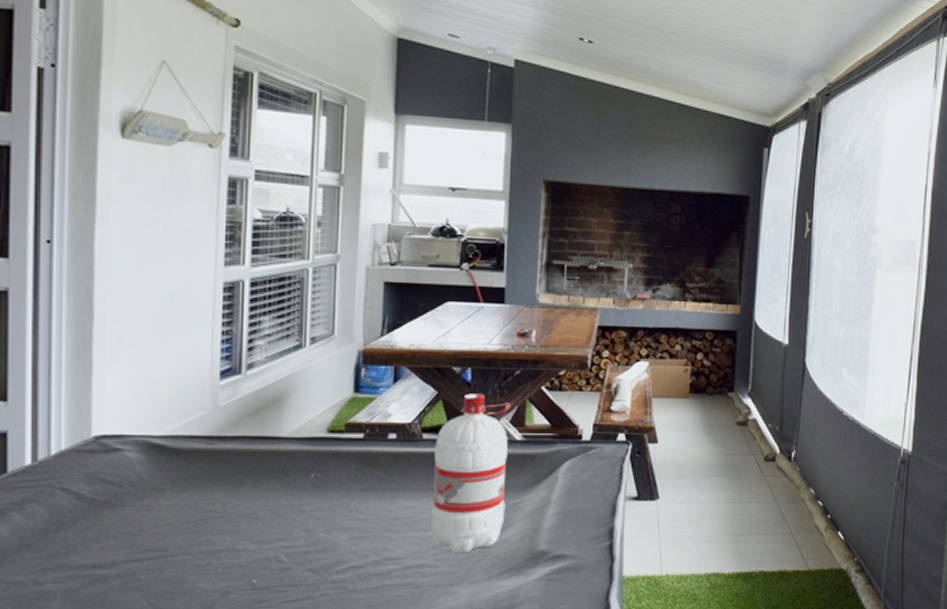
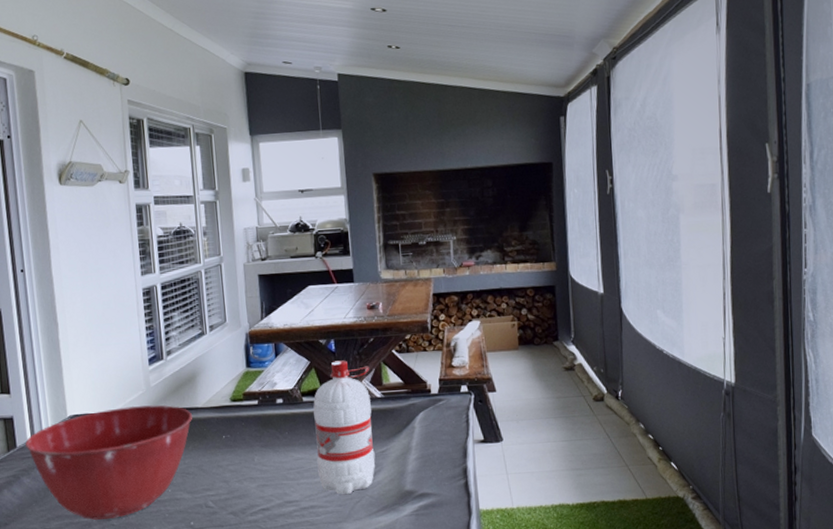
mixing bowl: none [22,429,272,573] -> present [25,405,192,520]

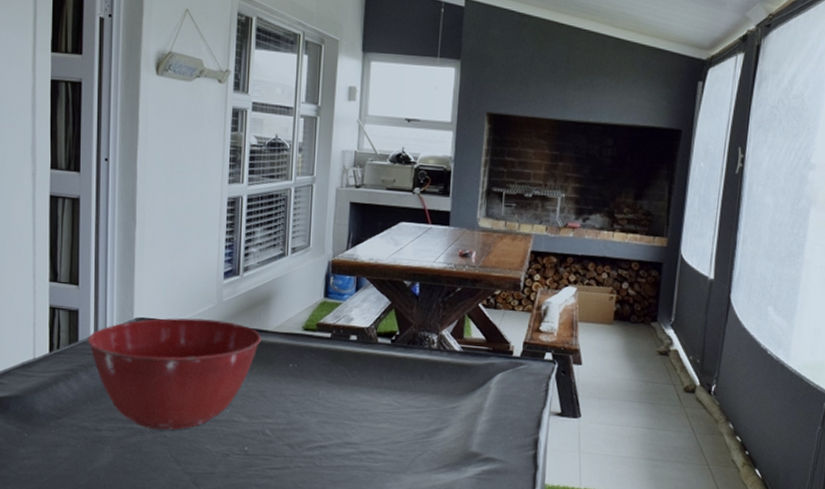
water bottle: present [313,360,376,495] -> none [382,305,453,446]

